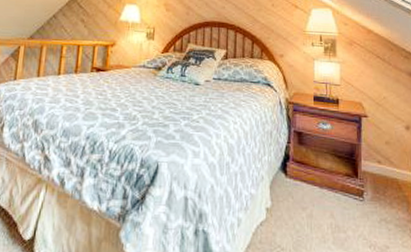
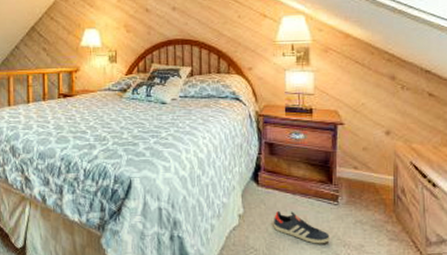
sneaker: none [300,204,356,244] -> present [273,210,330,244]

